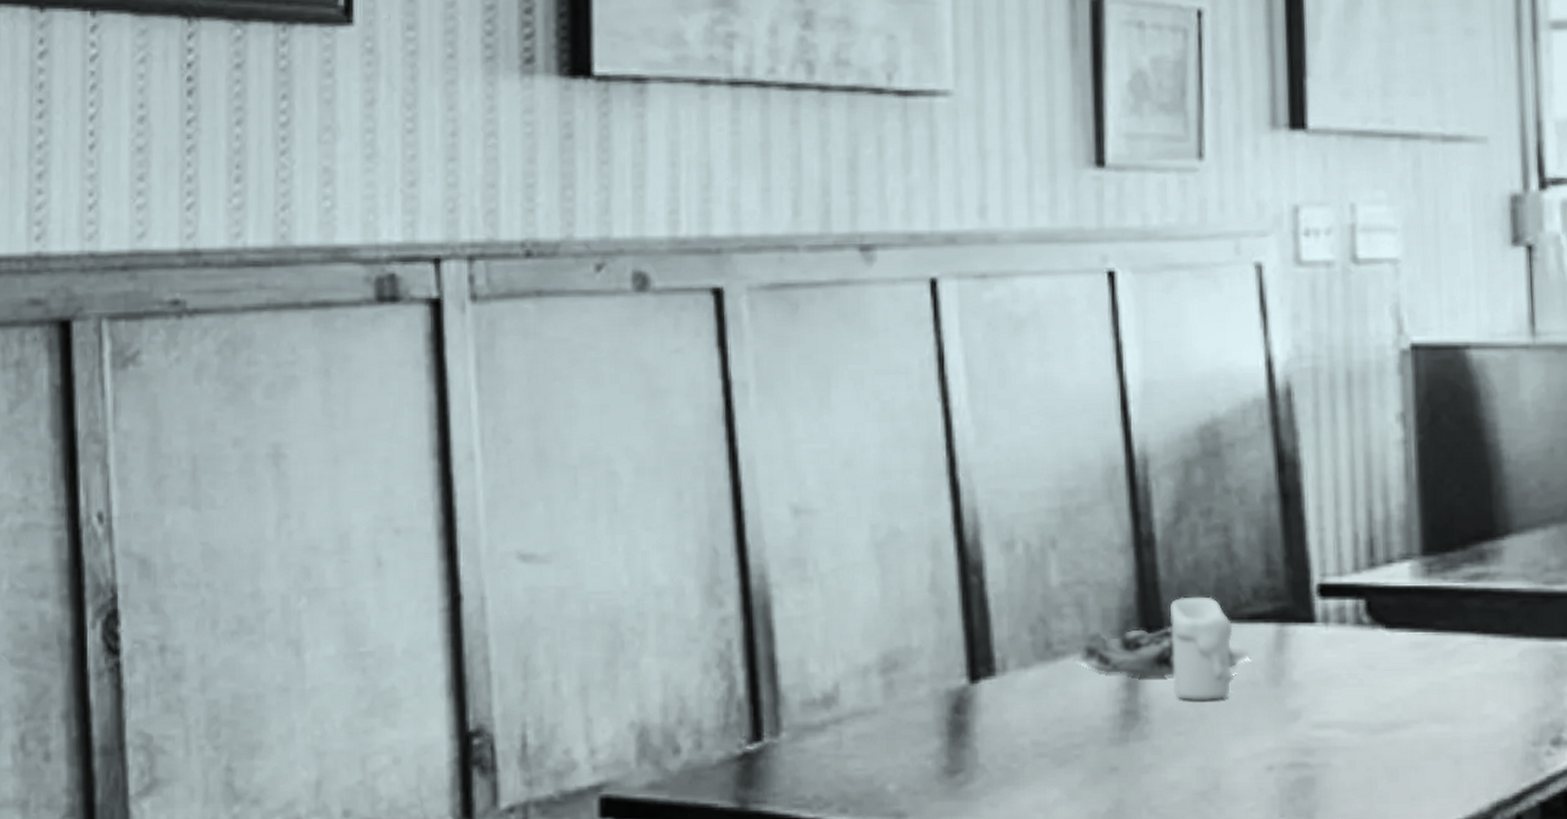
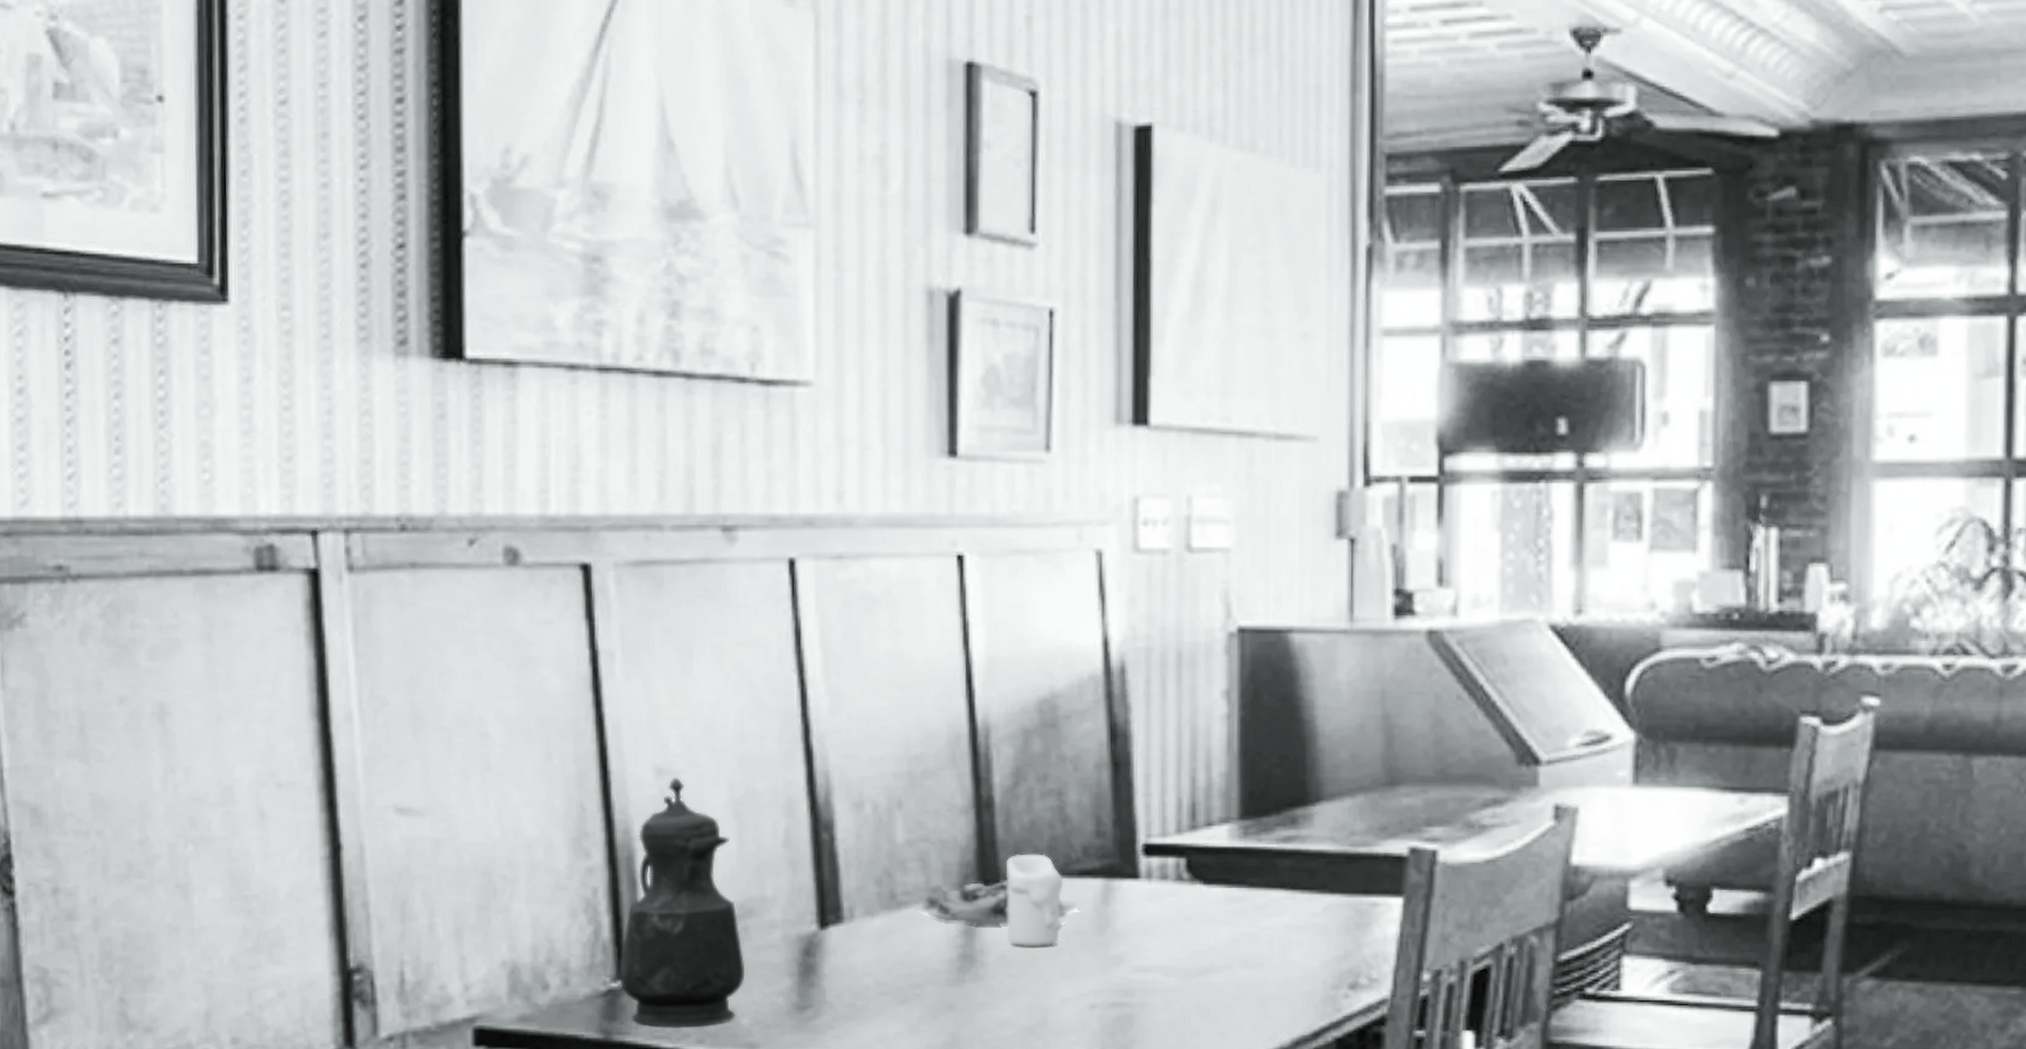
coffeepot: none [754,516,891,794] -> present [618,776,746,1027]

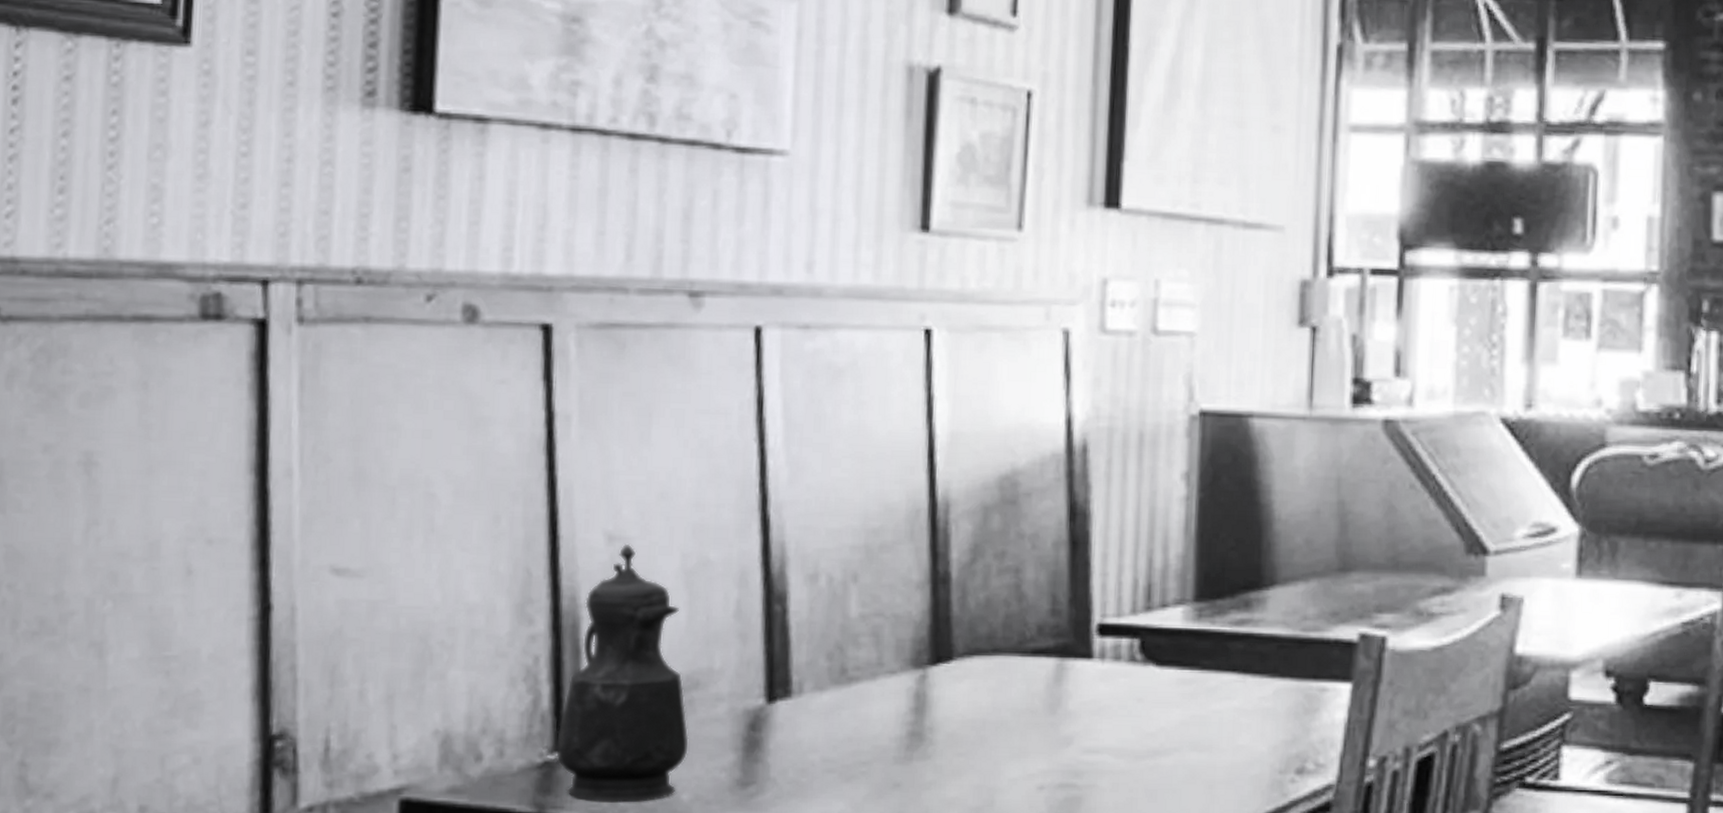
salad plate: present [917,881,1079,926] -> none [868,658,1032,703]
candle: present [1005,854,1062,947] -> none [956,631,1016,726]

